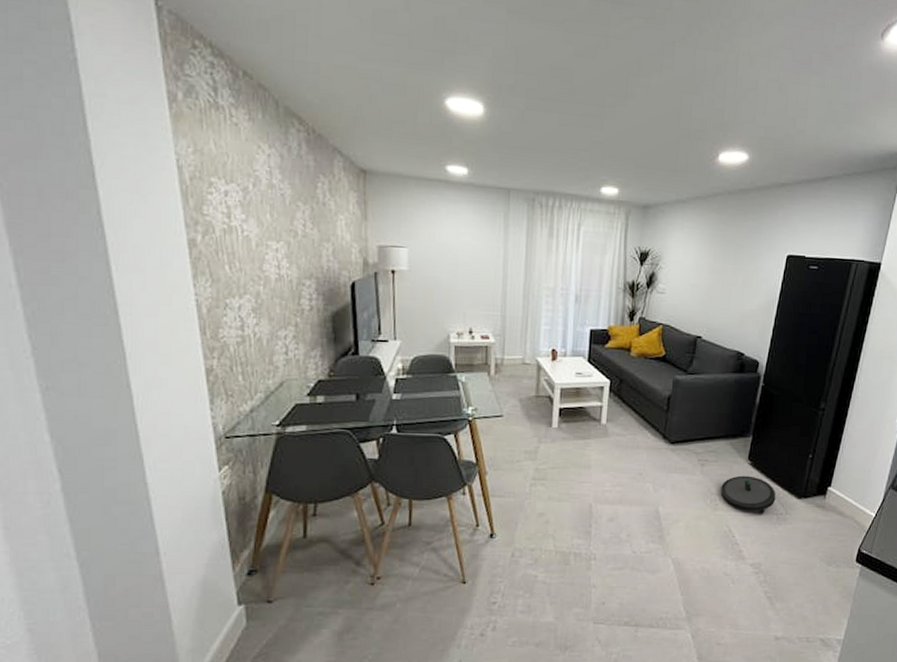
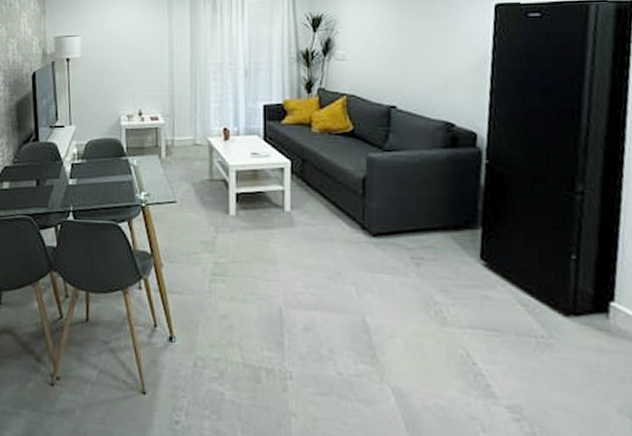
robot vacuum: present [721,475,776,515] -> none [447,280,530,337]

